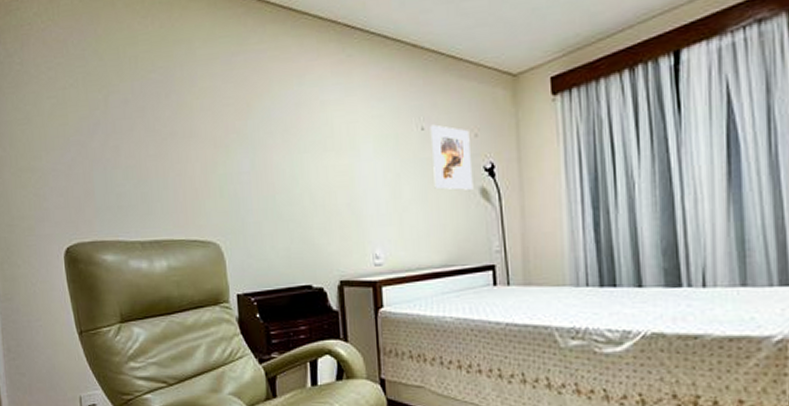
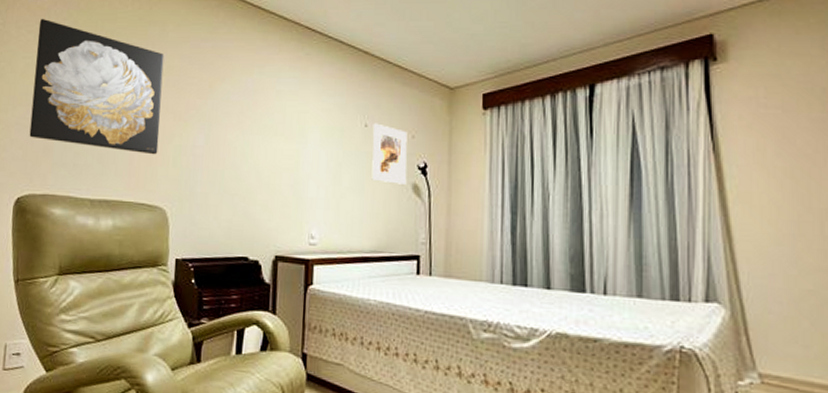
wall art: none [57,51,203,188] -> present [29,18,164,155]

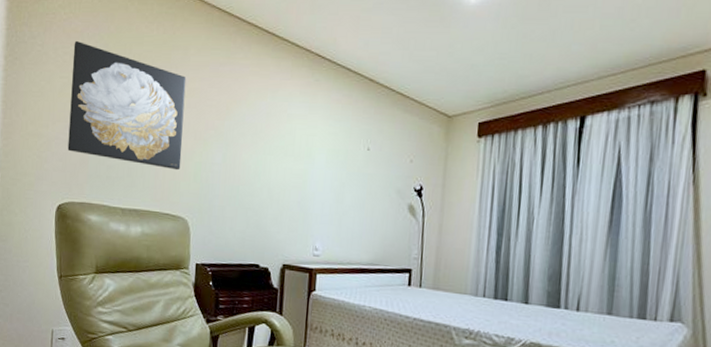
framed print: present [371,123,407,185] -> none [371,147,406,205]

